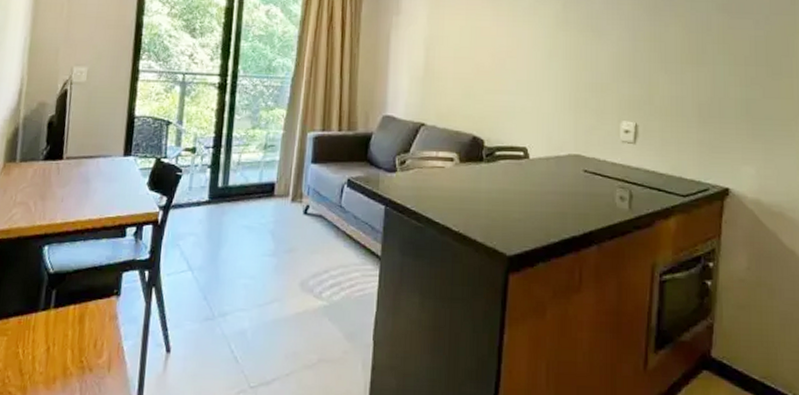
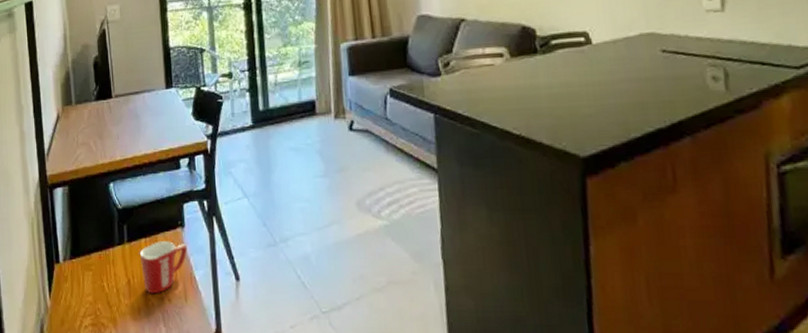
mug: none [65,309,120,363] -> present [139,241,188,294]

